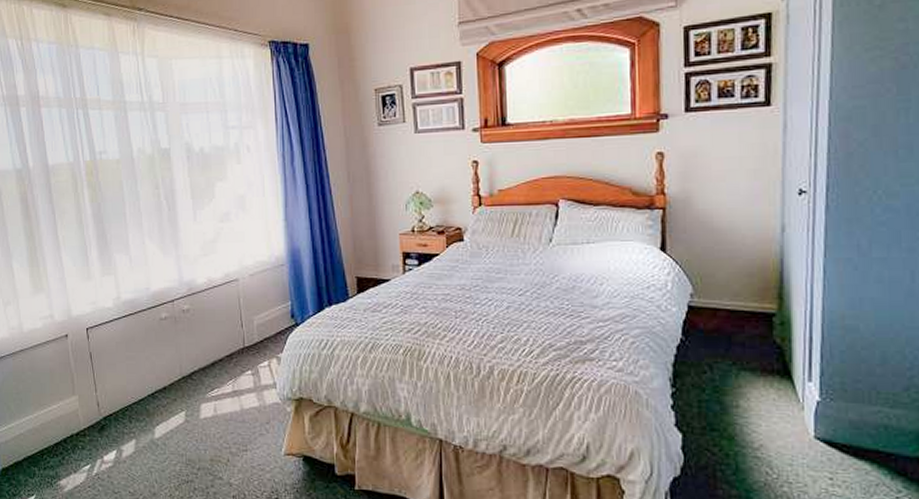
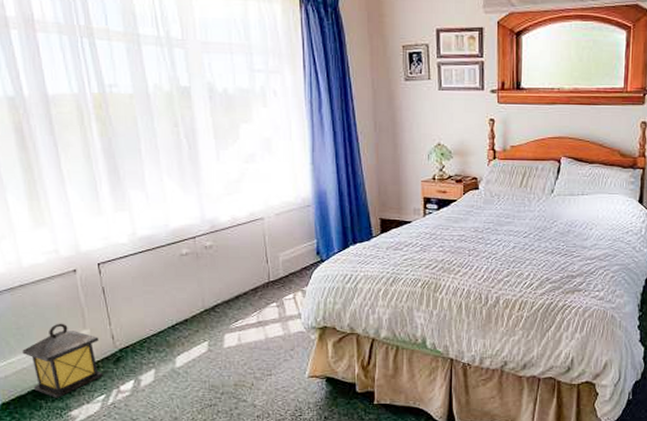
lantern: none [20,388,89,466] -> present [22,323,103,398]

